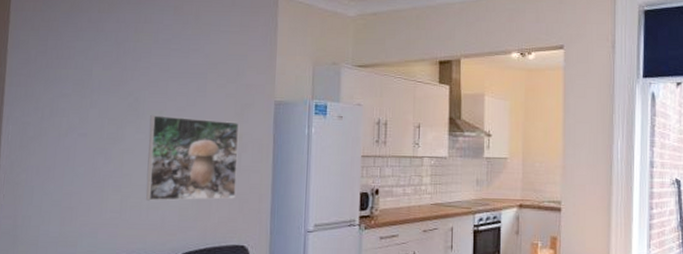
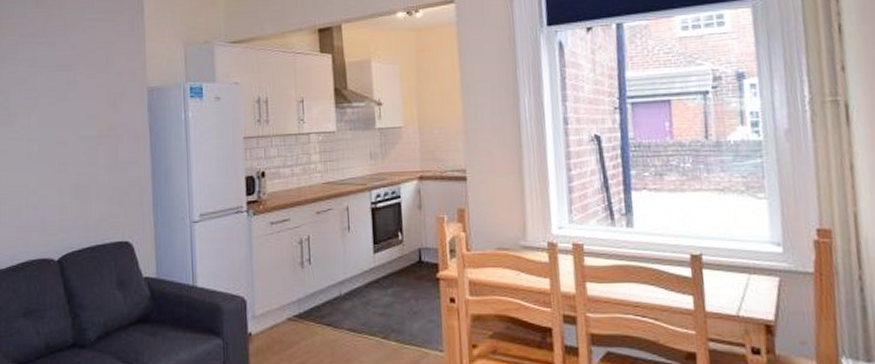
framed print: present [146,115,239,201] -> none [21,112,115,202]

